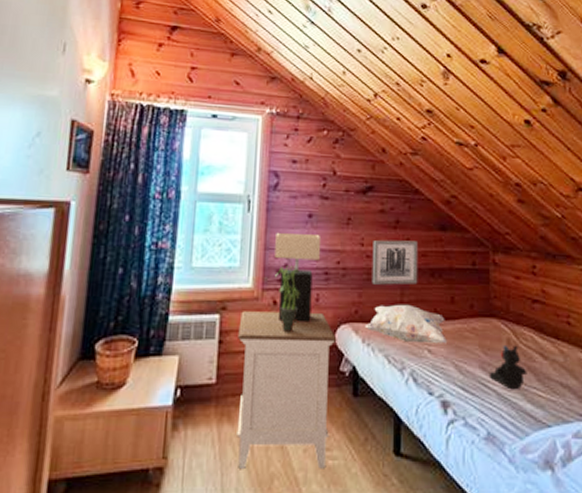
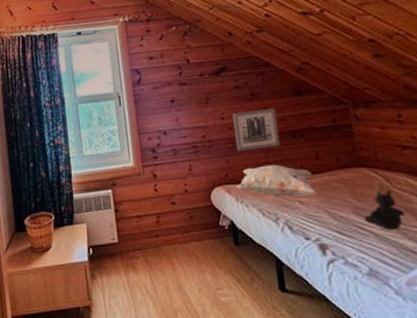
nightstand: present [236,311,337,469] -> none [128,180,219,305]
table lamp: present [275,233,322,323] -> none [146,116,188,191]
potted plant: present [275,266,300,333] -> none [151,144,175,199]

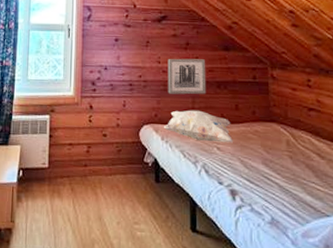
teddy bear: present [363,189,405,229] -> none [271,145,306,183]

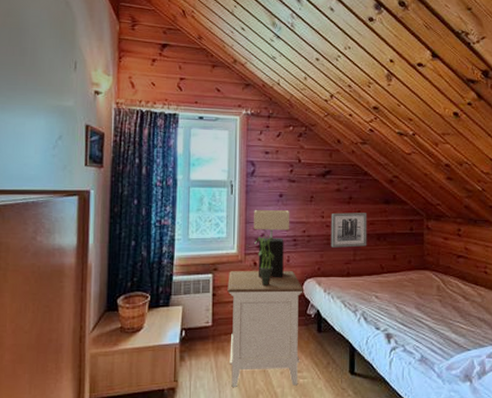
nightstand: none [64,113,141,238] -> present [227,271,304,387]
table lamp: none [90,54,126,123] -> present [254,210,290,278]
potted plant: none [91,79,110,131] -> present [255,235,274,287]
decorative pillow: present [163,110,234,143] -> none [326,262,391,291]

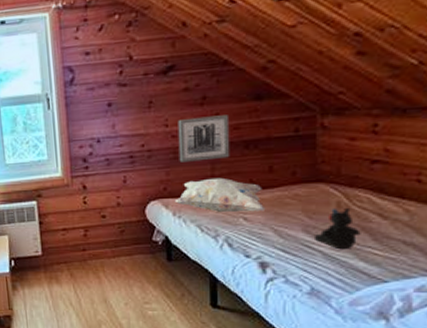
nightstand: present [227,271,304,387] -> none [54,193,148,318]
table lamp: present [254,210,290,278] -> none [77,122,124,203]
potted plant: present [255,235,274,287] -> none [82,153,107,212]
decorative pillow: none [326,262,391,291] -> present [174,177,266,213]
teddy bear: none [422,290,453,323] -> present [313,207,361,249]

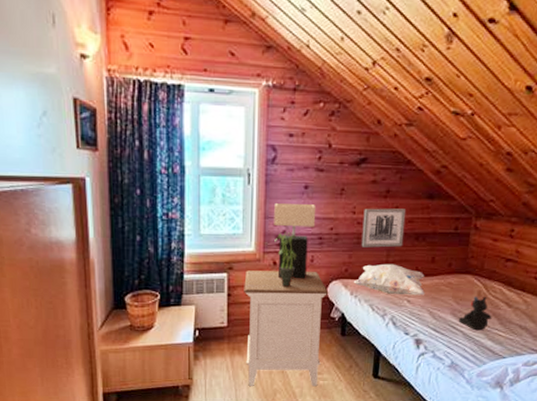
nightstand: none [54,193,148,318] -> present [244,270,329,387]
table lamp: none [77,122,124,203] -> present [274,203,317,279]
potted plant: none [82,153,107,212] -> present [274,232,297,288]

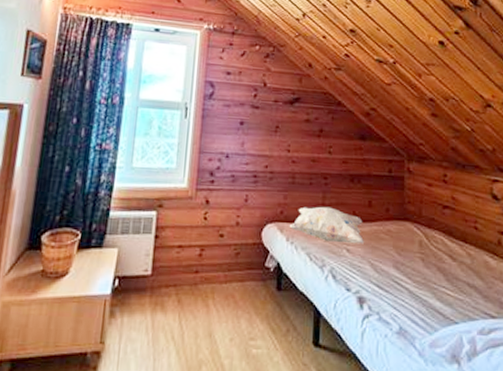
nightstand: present [244,270,329,387] -> none [169,209,264,357]
table lamp: present [274,203,317,279] -> none [208,138,252,221]
potted plant: present [274,232,297,288] -> none [208,168,231,230]
wall art: present [361,208,407,248] -> none [296,146,340,189]
teddy bear: present [458,296,492,330] -> none [402,247,437,287]

